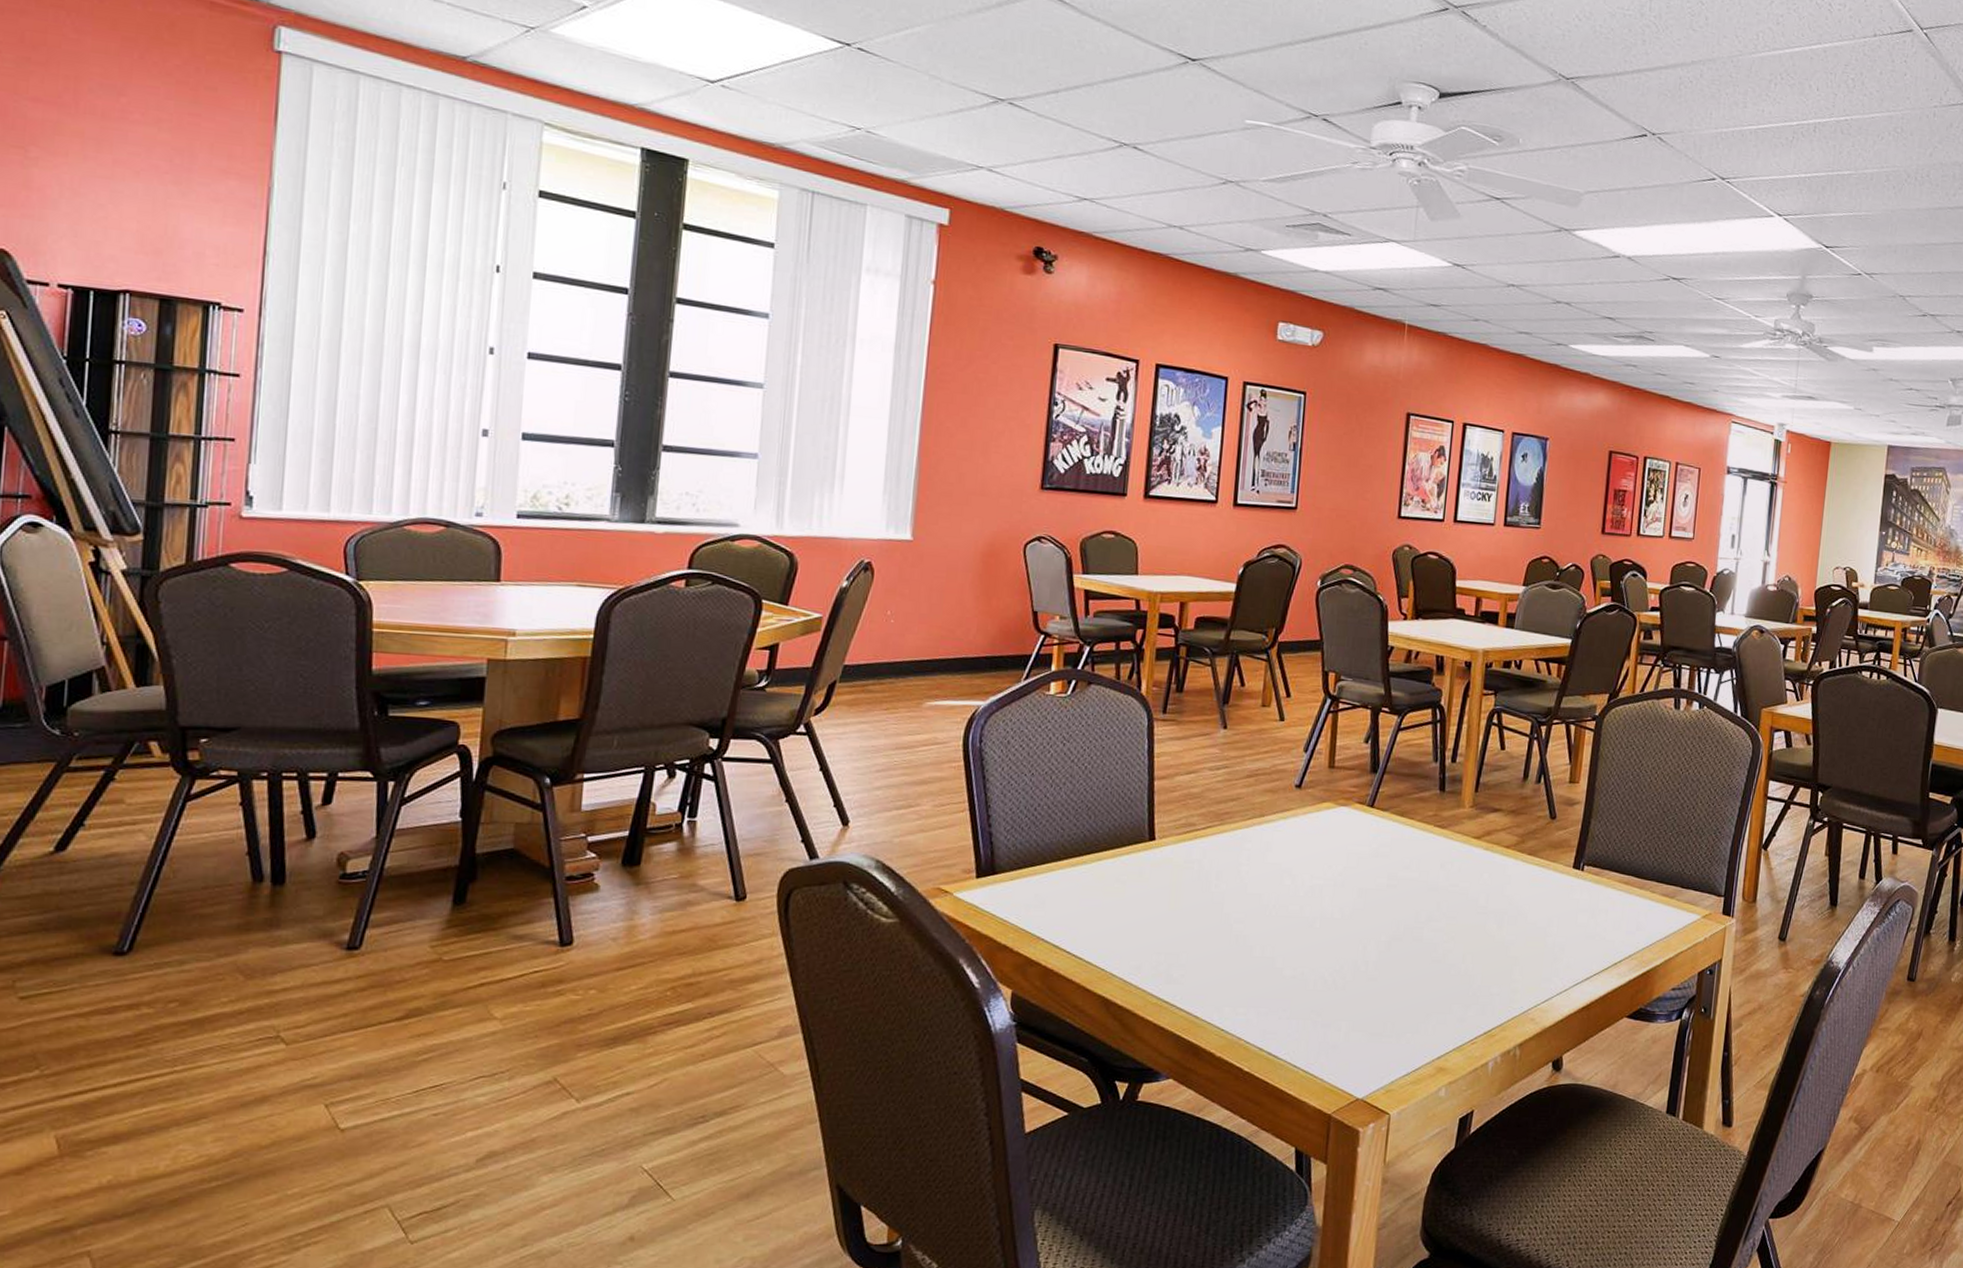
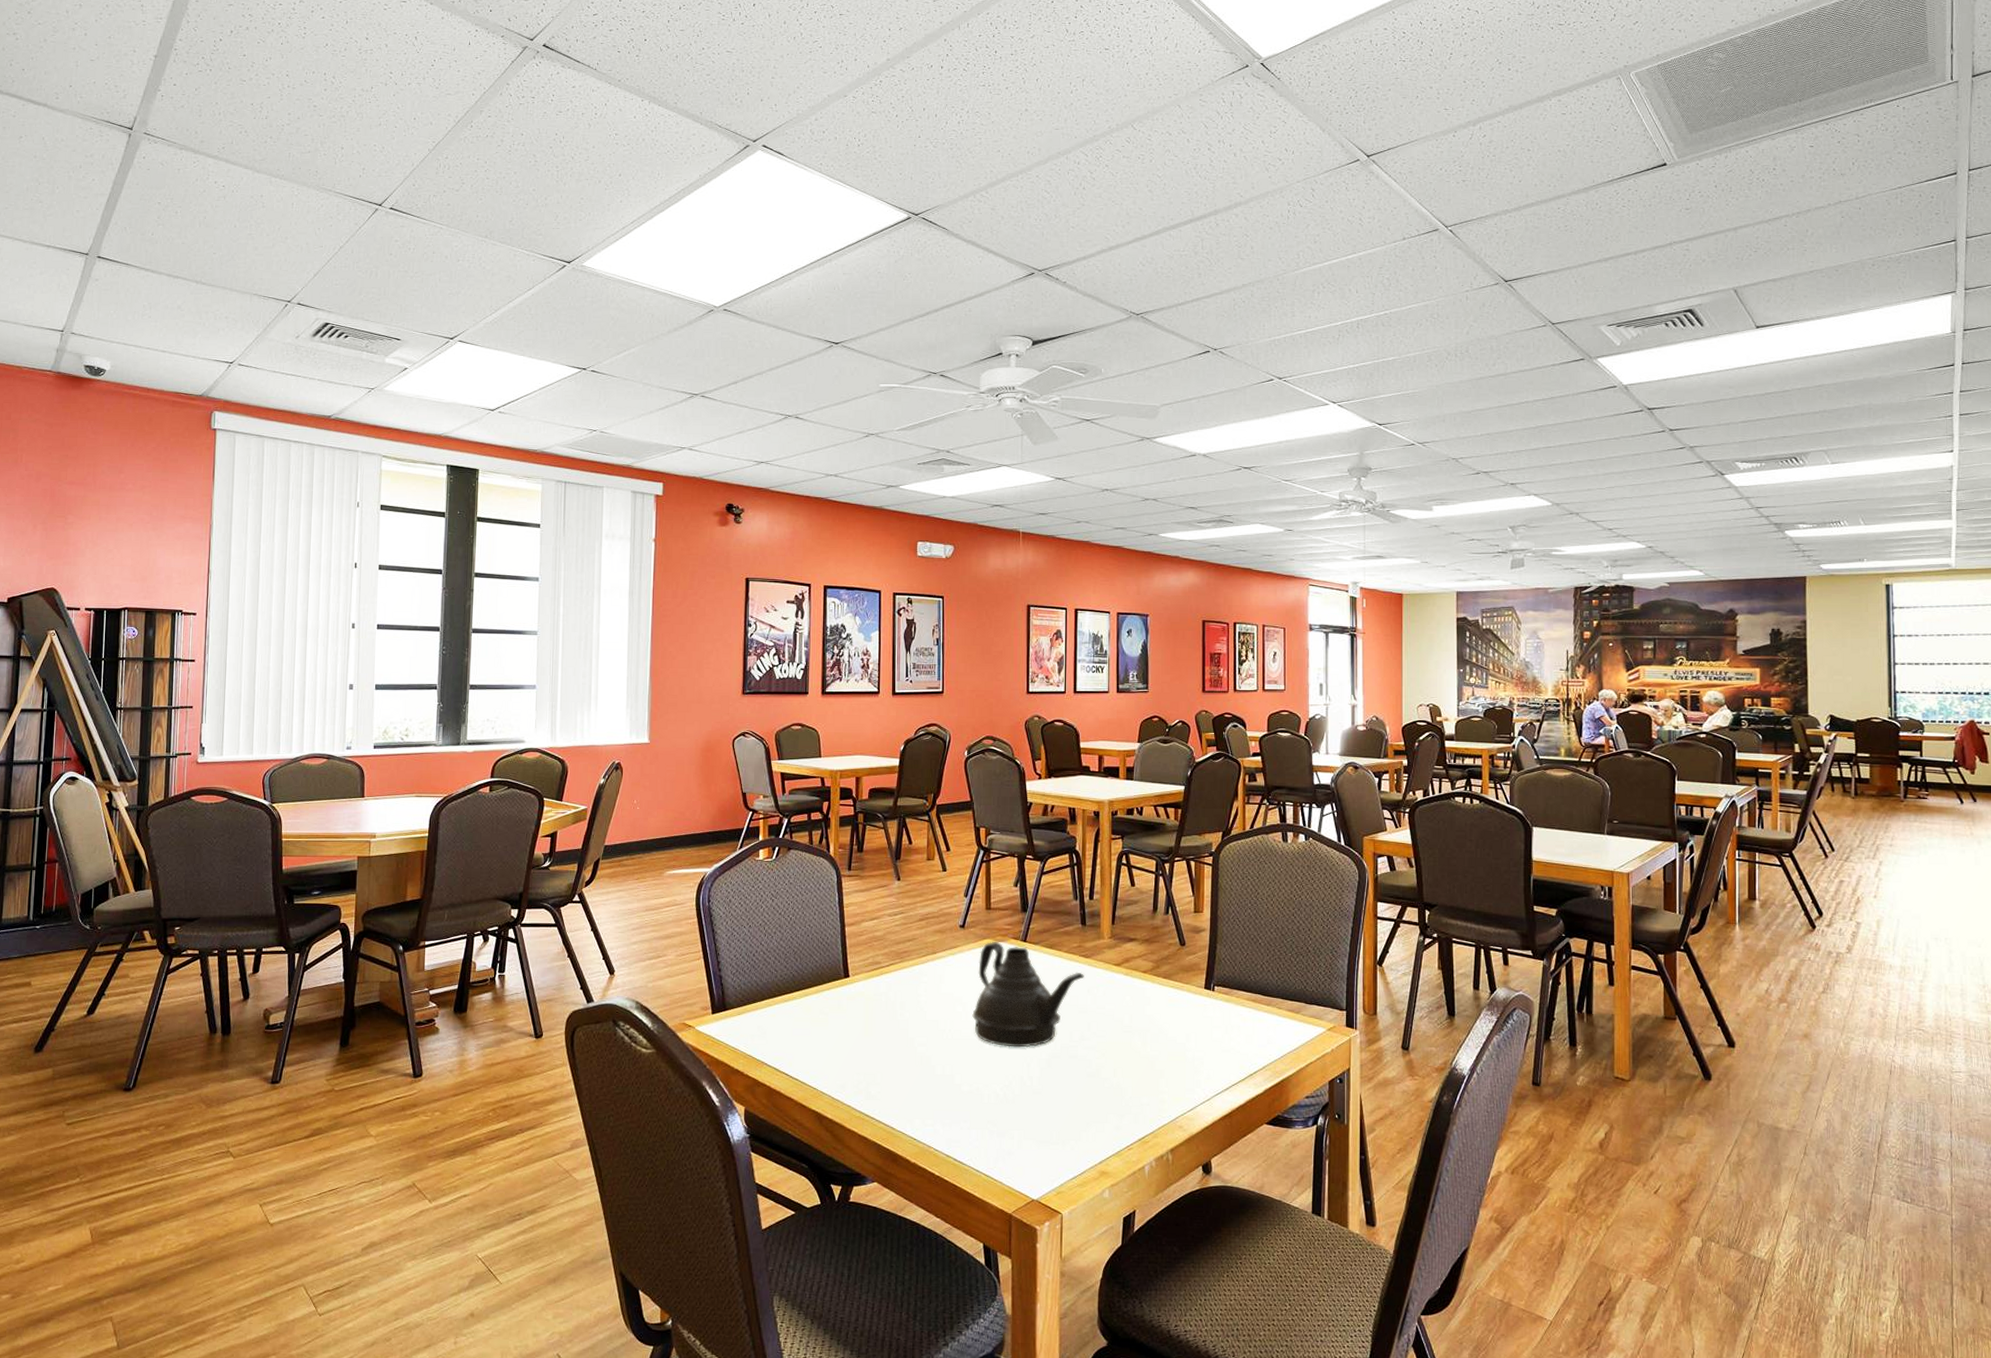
teapot: none [1302,806,1438,928] -> present [972,942,1084,1048]

